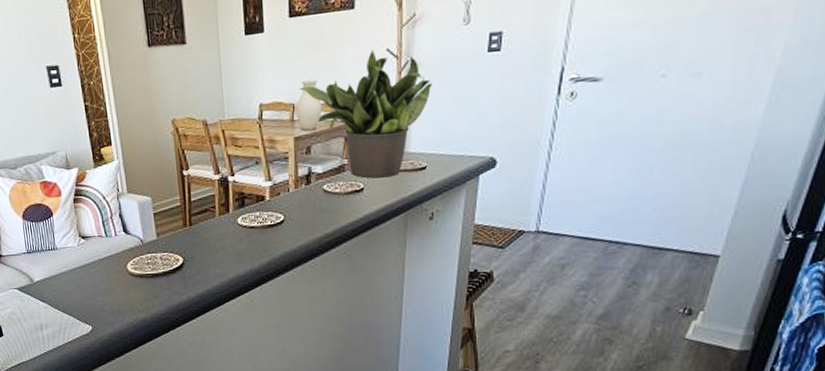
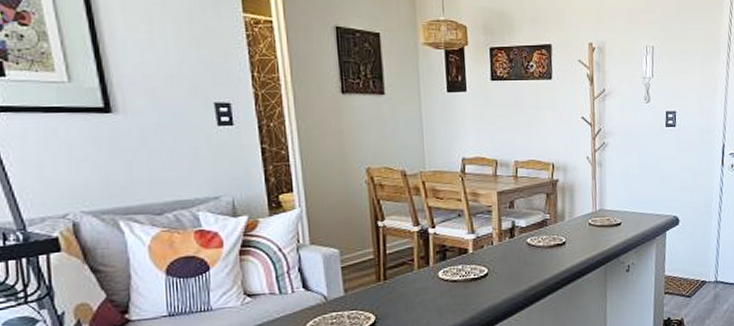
vase: present [296,79,322,132] -> none [499,139,524,187]
potted plant: present [299,49,432,179] -> none [502,115,622,233]

